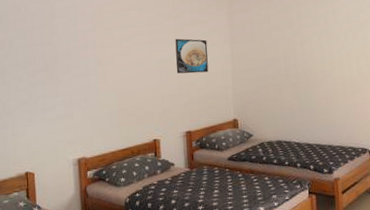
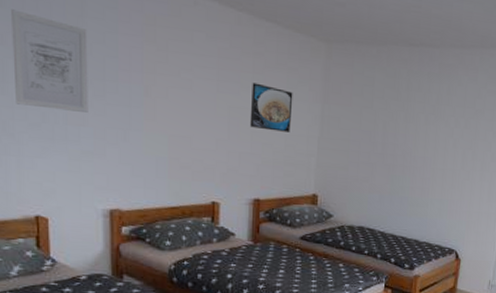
wall art: none [8,23,60,90] -> present [11,9,88,113]

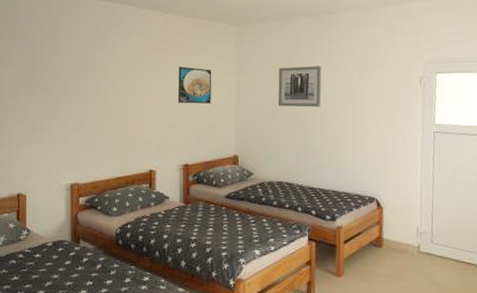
wall art: present [11,9,88,113] -> none [8,39,58,108]
wall art: none [366,101,418,151] -> present [277,66,322,108]

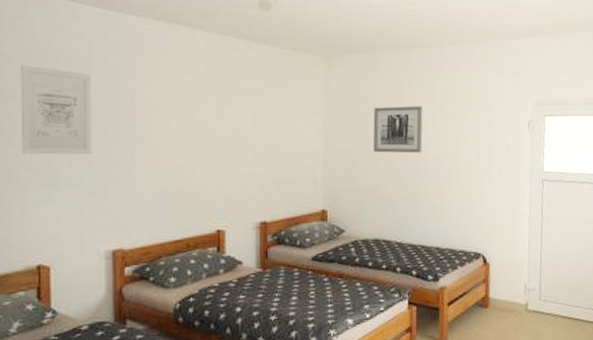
wall art: none [8,39,58,108] -> present [21,65,92,155]
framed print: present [177,66,212,104] -> none [252,104,295,150]

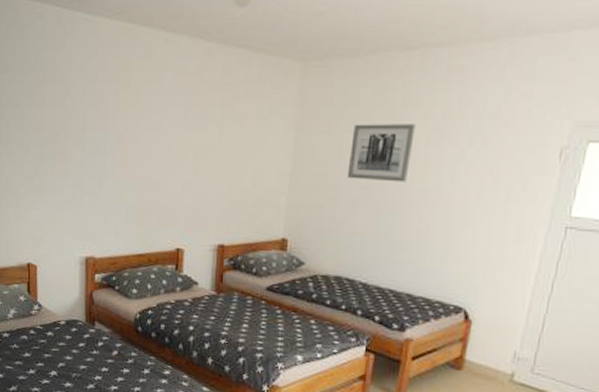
wall art: present [21,65,92,155] -> none [15,74,72,163]

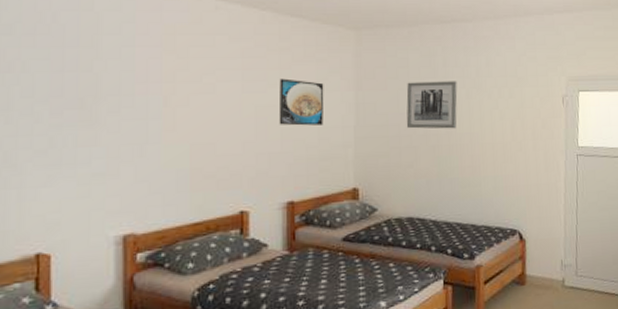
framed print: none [216,117,263,169] -> present [278,78,324,126]

